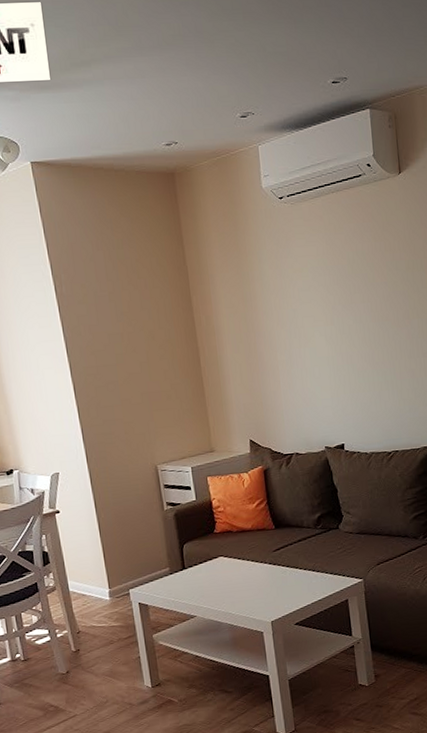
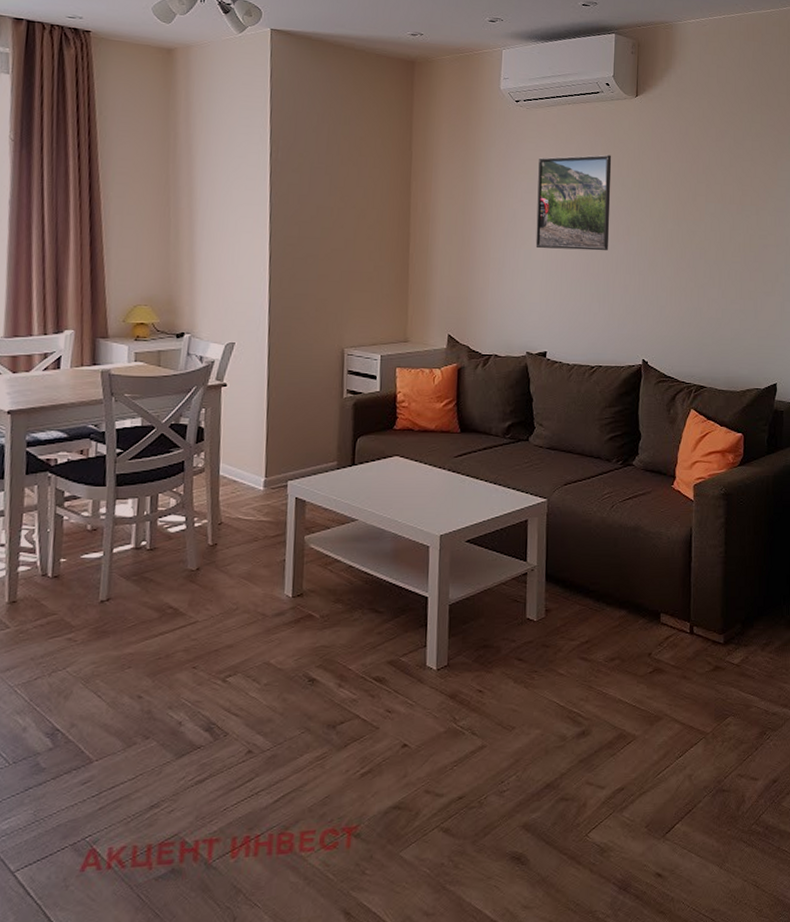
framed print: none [310,239,391,345] -> present [535,154,612,251]

